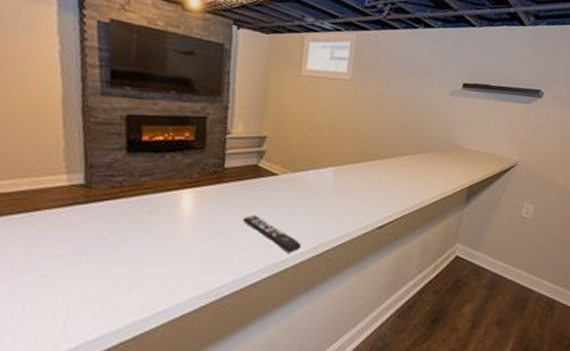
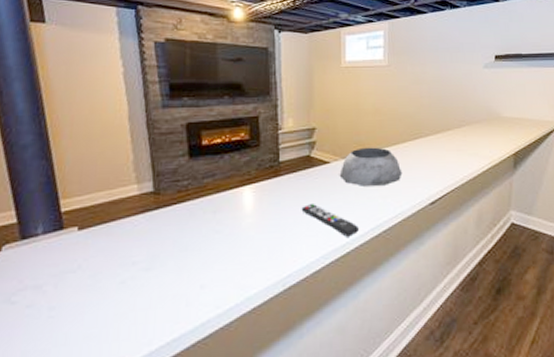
plant pot: none [286,163,353,205] -> present [339,147,403,186]

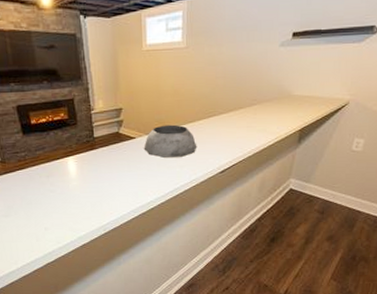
remote control: present [301,204,359,237] -> none [114,171,160,197]

